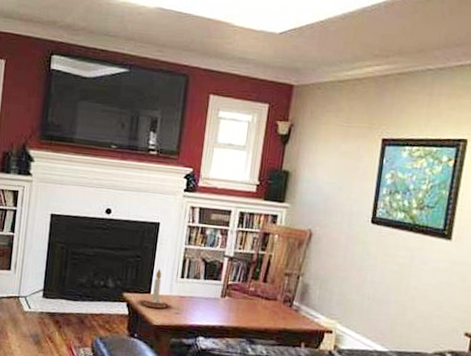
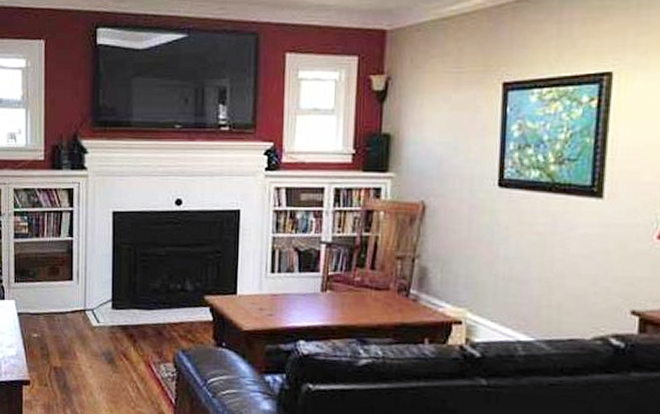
candle holder: present [138,268,173,309] -> none [223,264,264,311]

